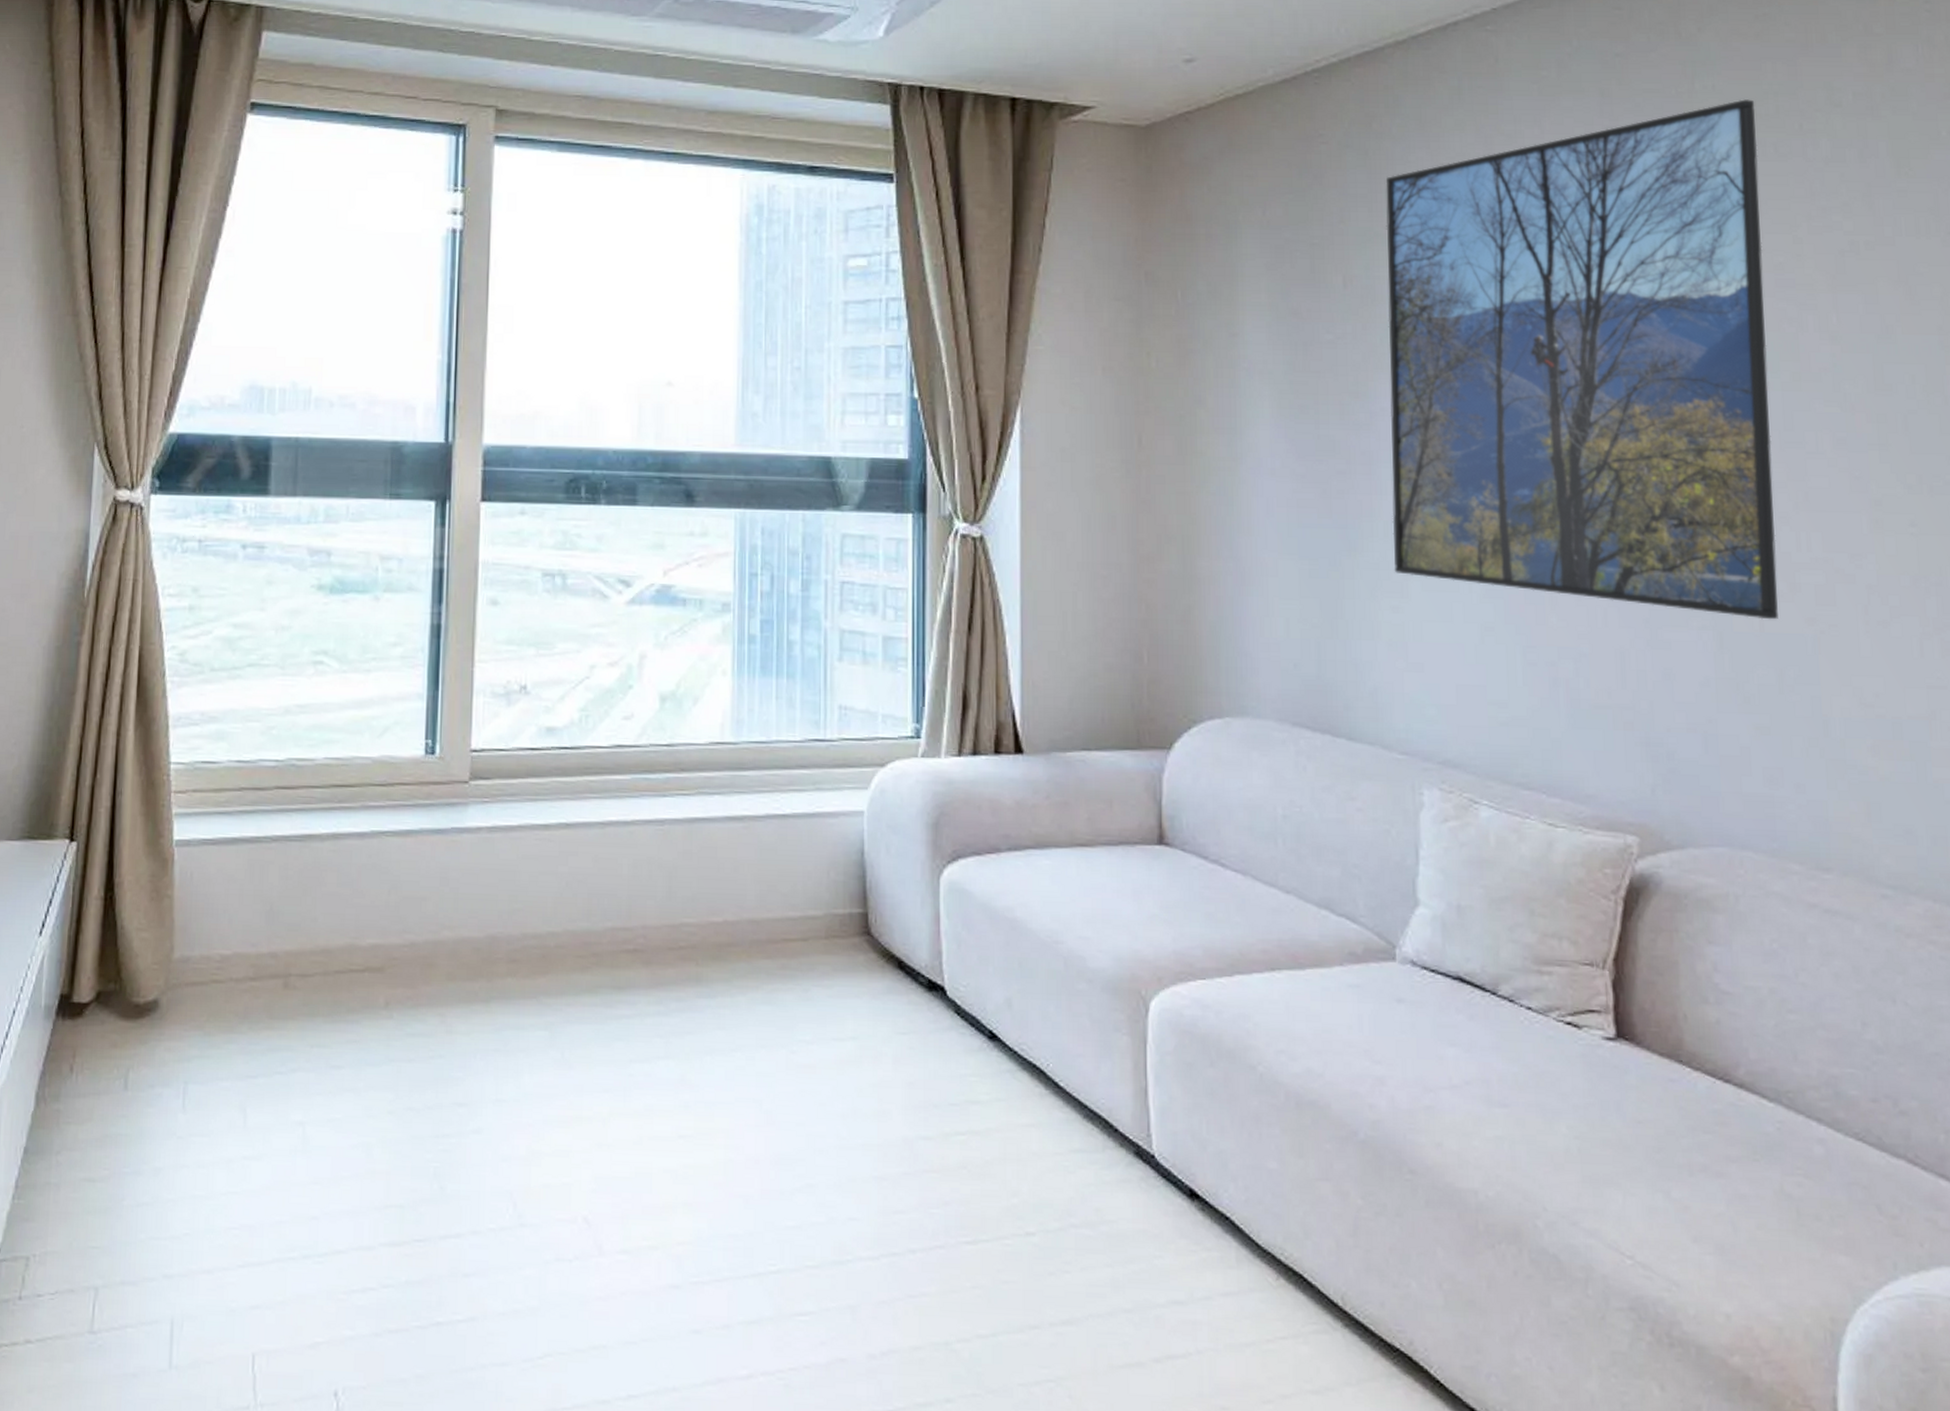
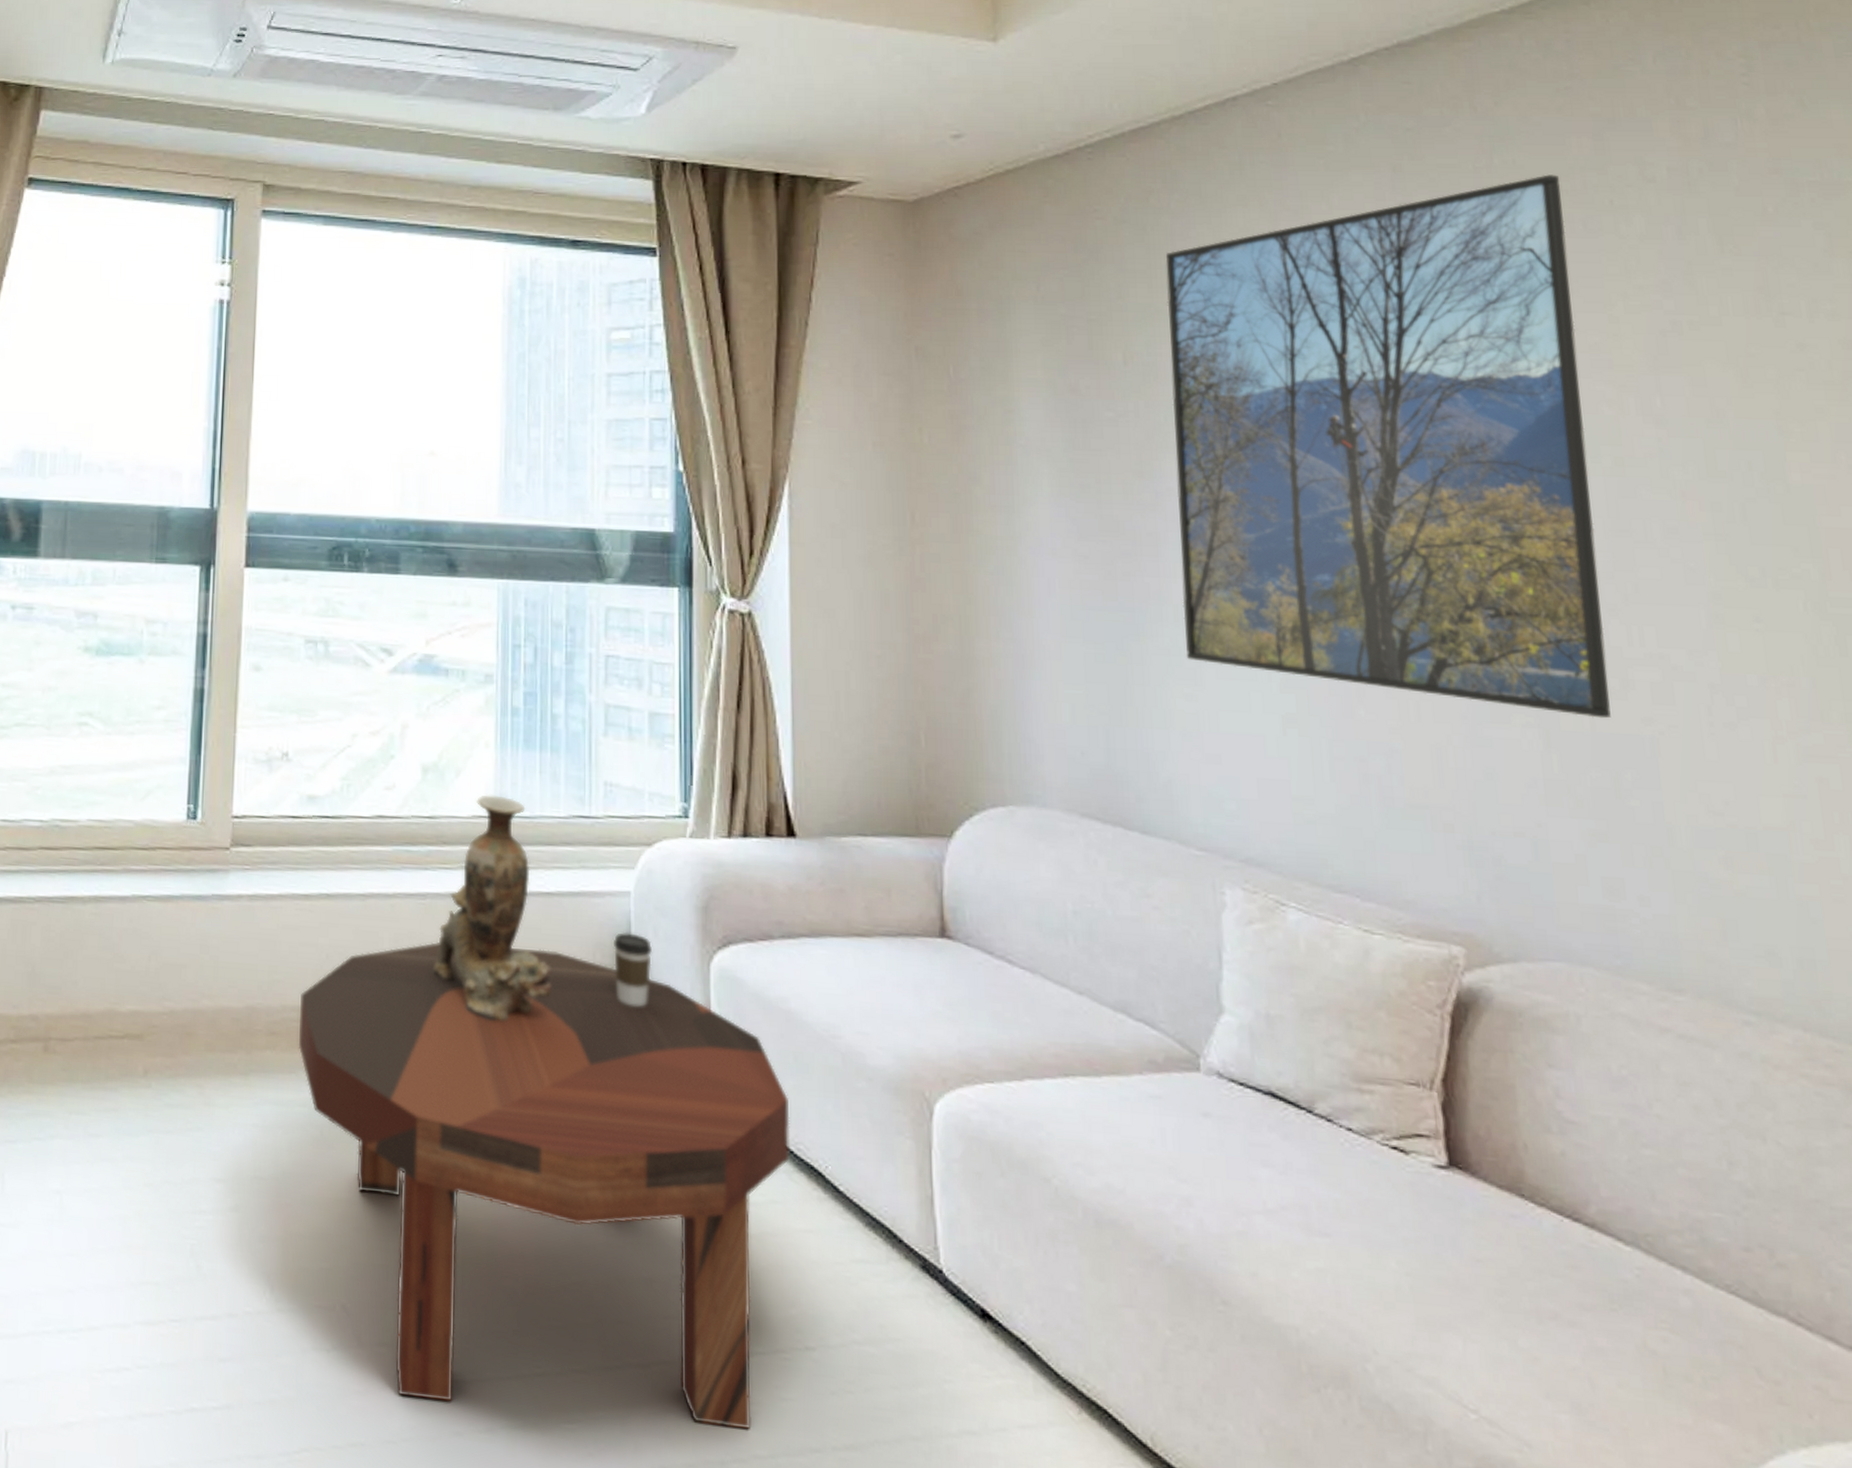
coffee table: none [538,865,1014,1311] -> present [298,941,790,1429]
vase with dog figurine: none [671,721,787,941] -> present [432,795,552,1022]
coffee cup: none [846,851,885,921] -> present [613,933,653,1007]

